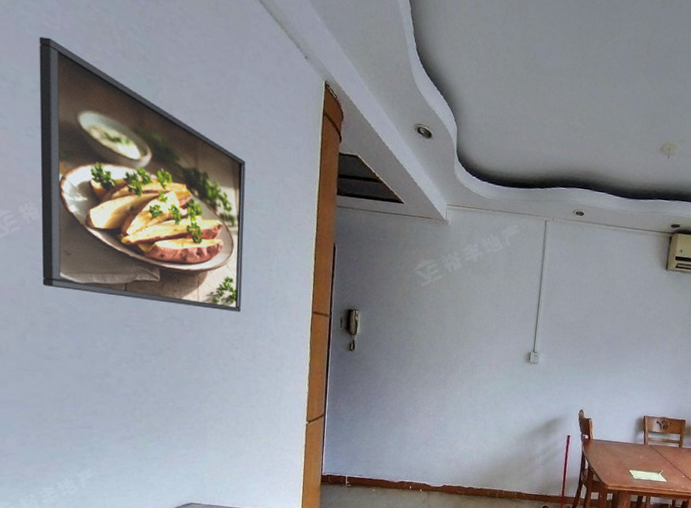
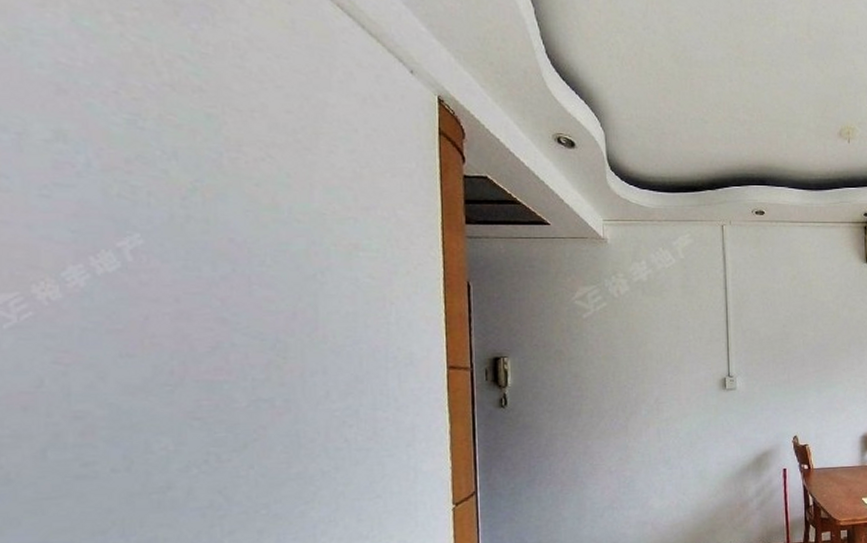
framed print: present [39,36,246,312] -> none [54,75,352,384]

